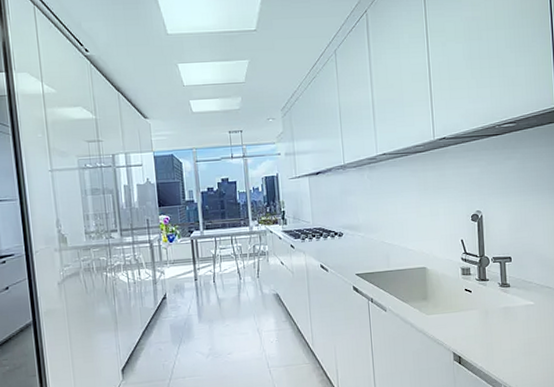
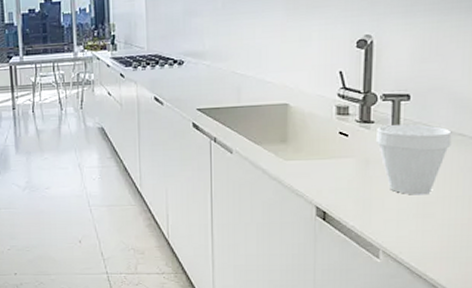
cup: none [491,280,542,338] -> present [375,124,452,195]

